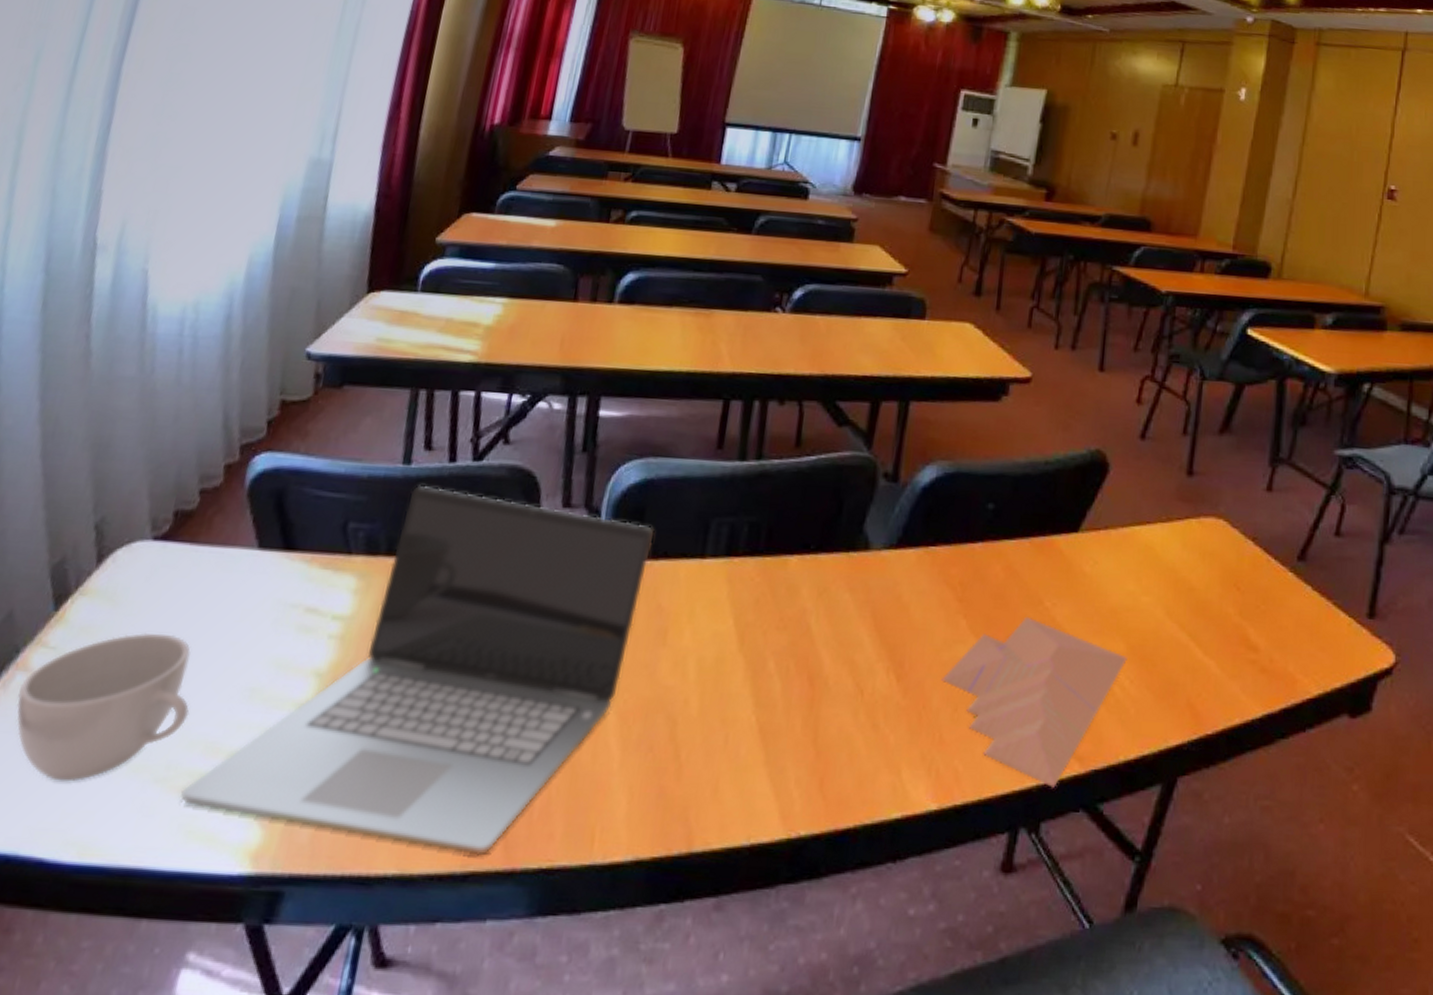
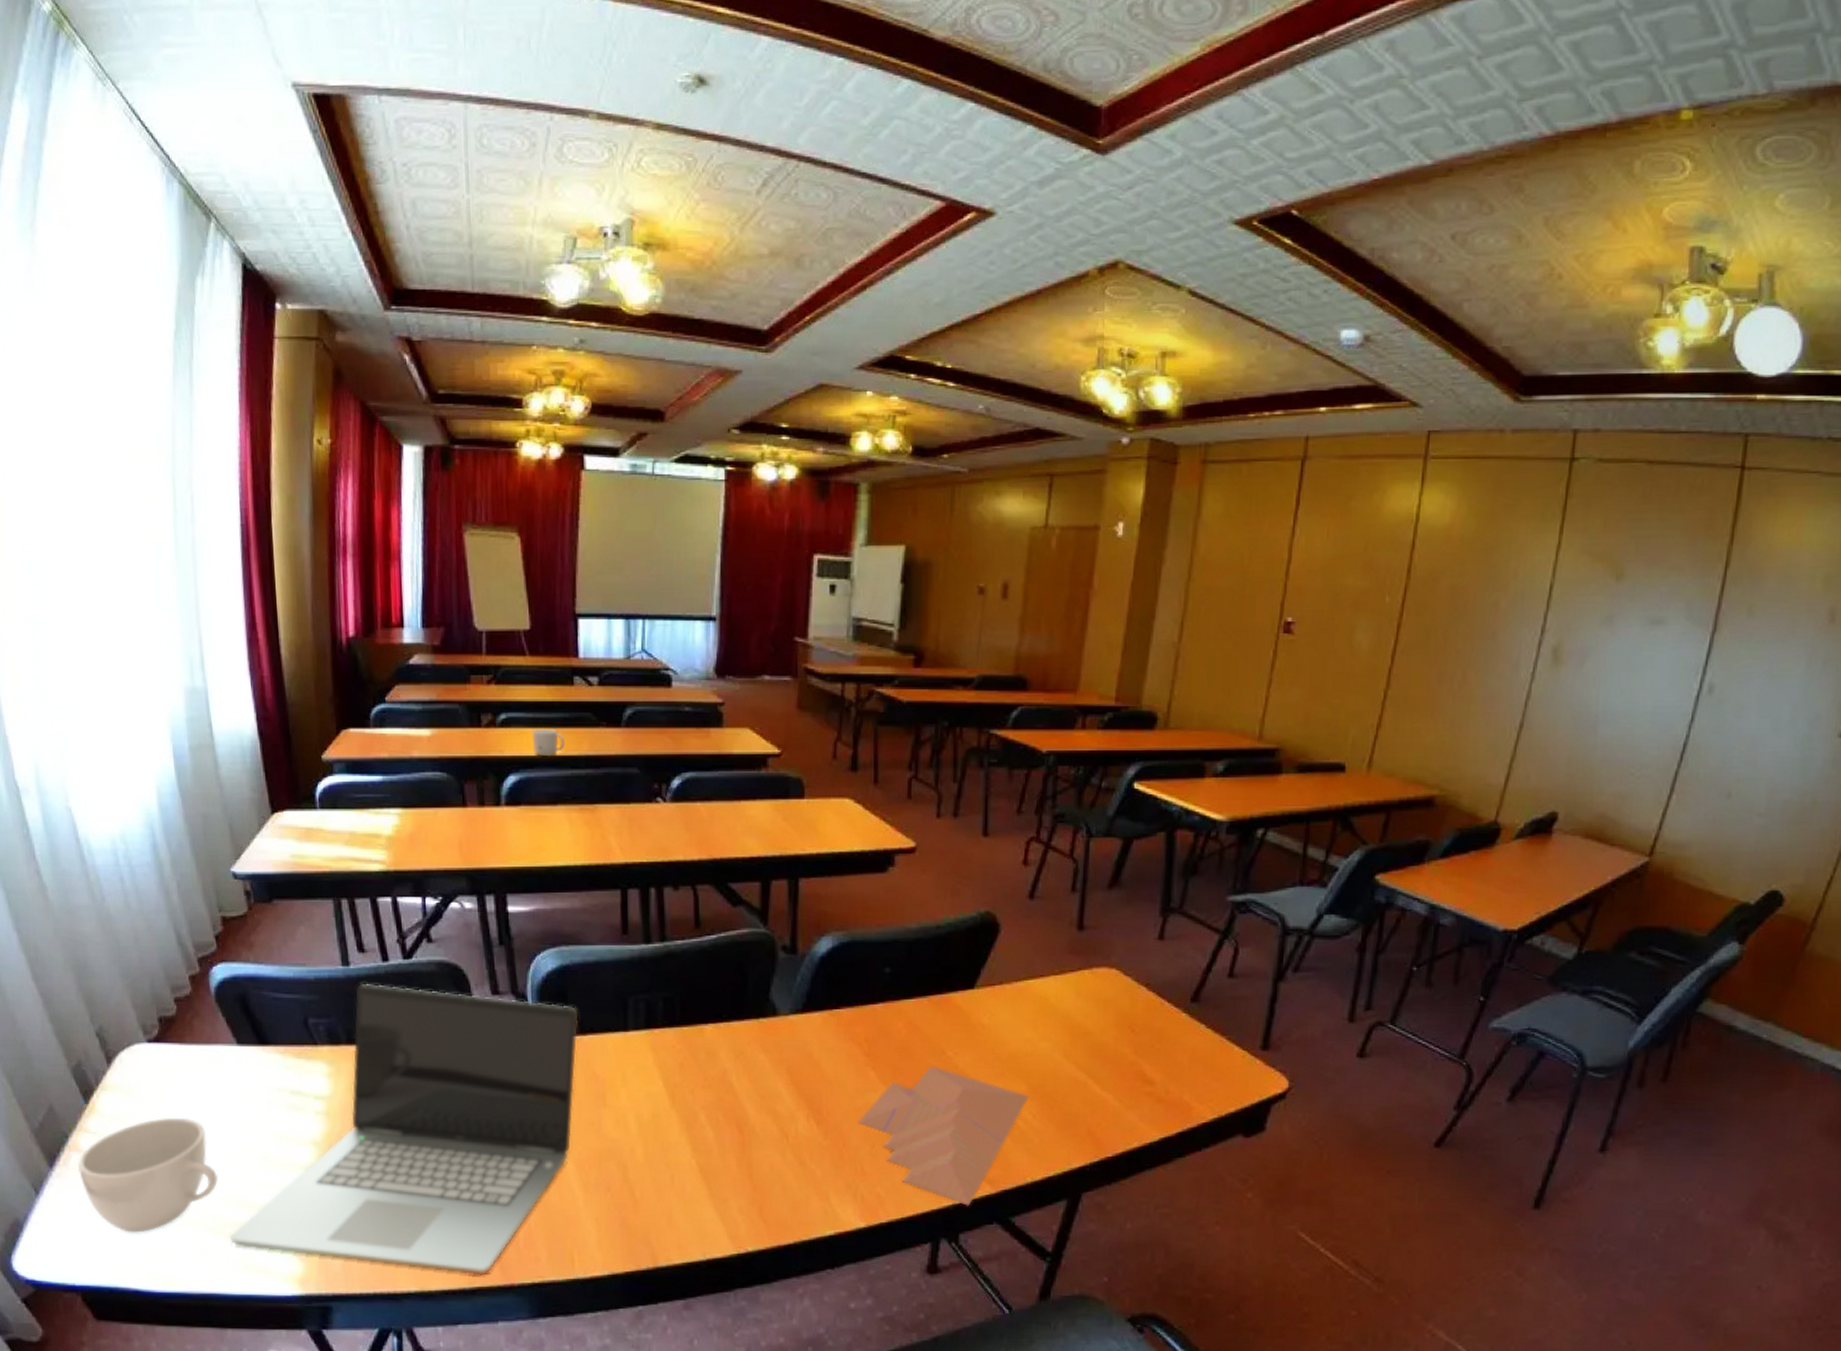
mug: none [658,229,692,257] -> present [531,729,565,756]

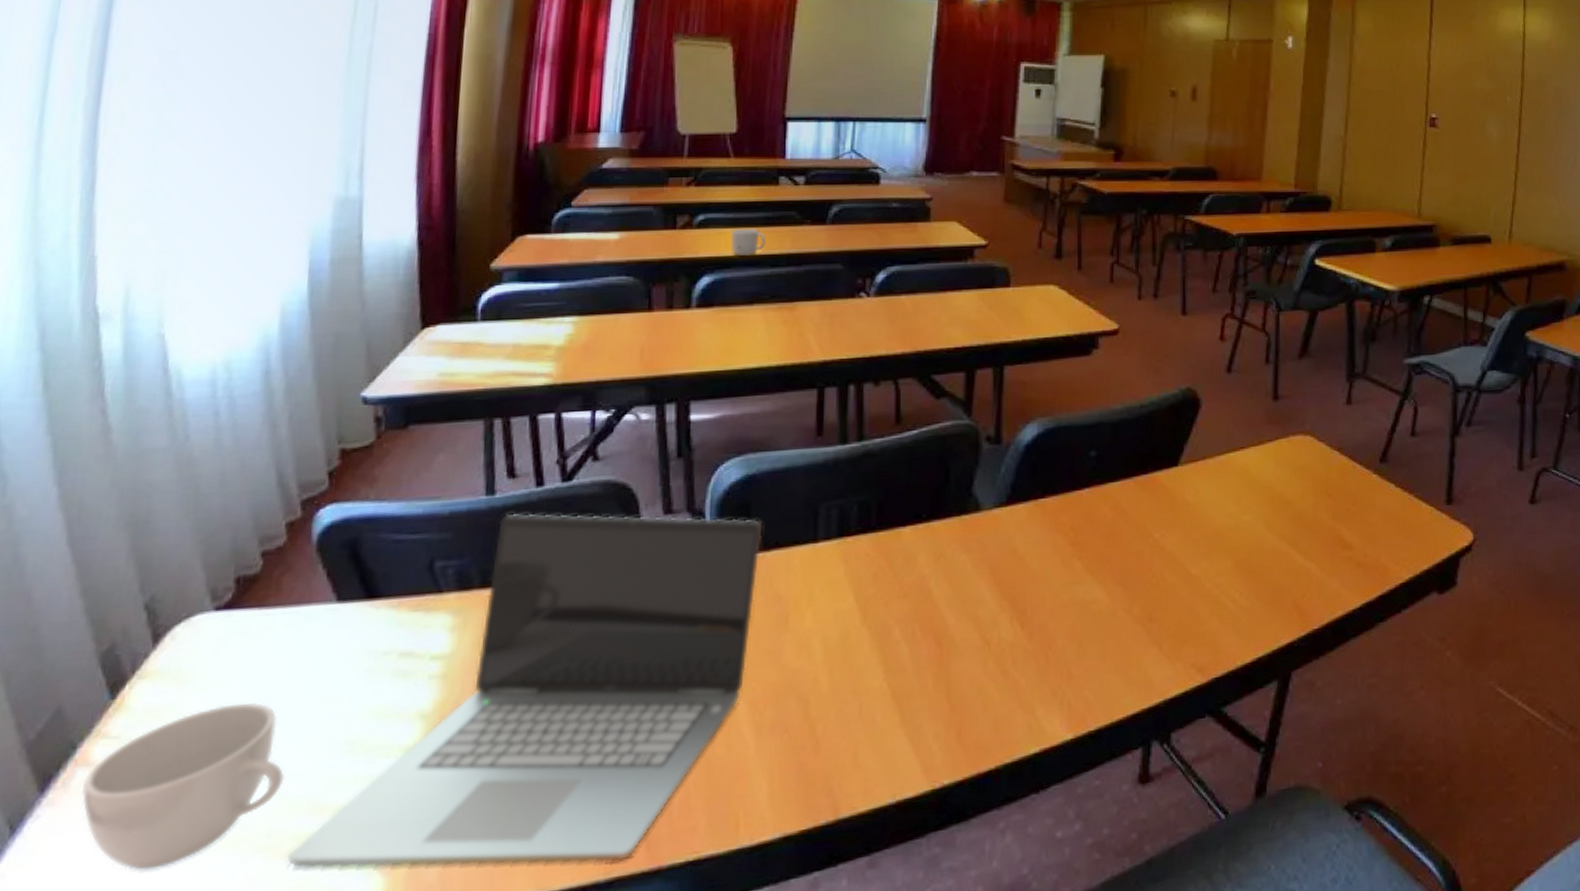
papers: present [857,1065,1029,1206] -> none [1064,549,1235,701]

